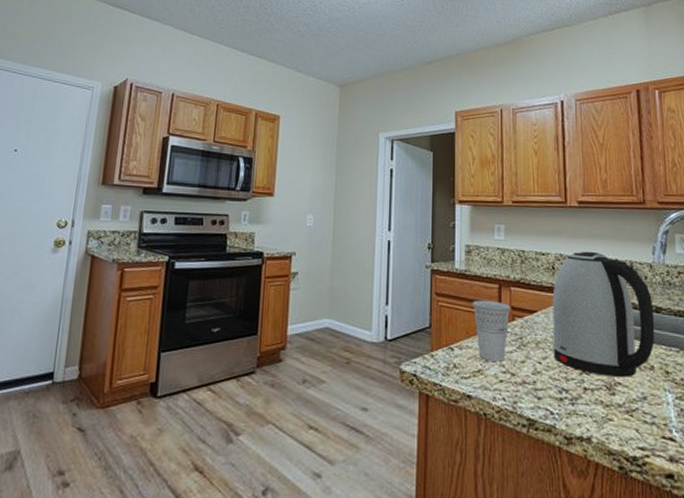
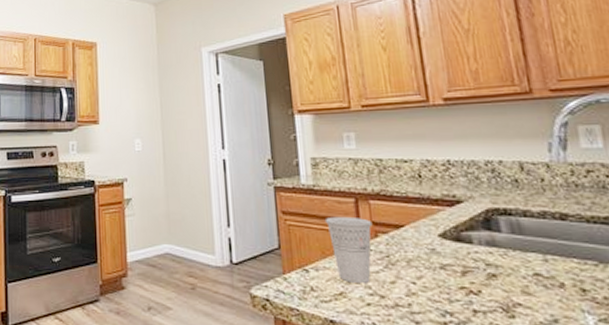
kettle: present [552,251,655,377] -> none [422,154,563,297]

